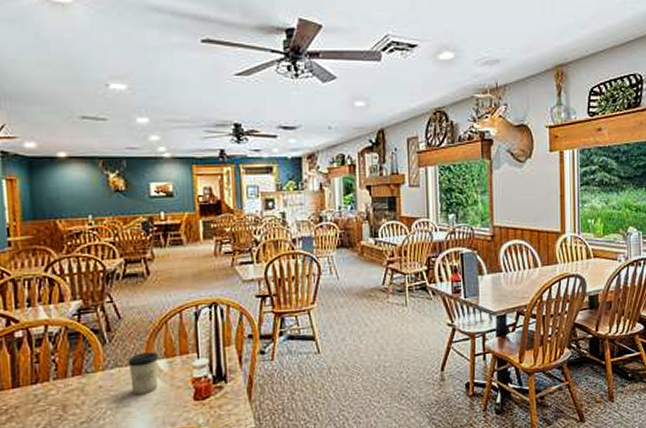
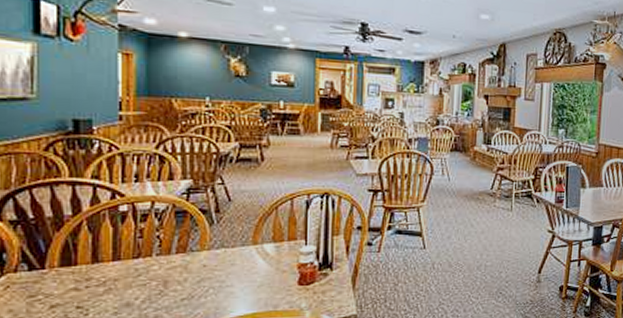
cup: present [128,352,159,394] -> none [235,236,267,275]

